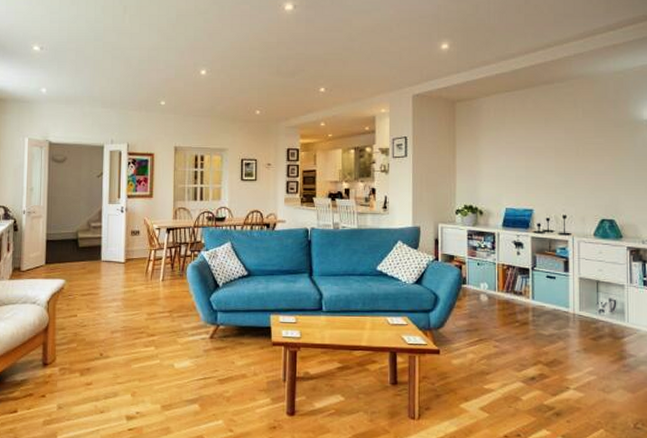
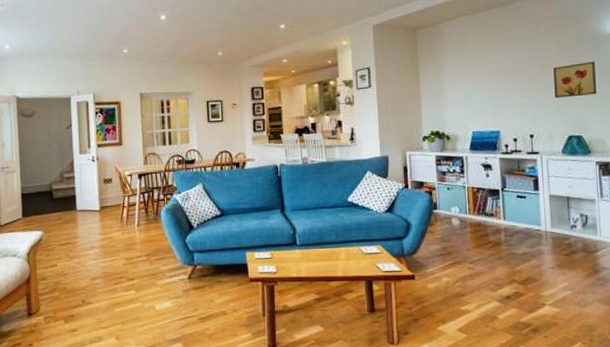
wall art: none [589,146,631,181] -> present [553,61,596,98]

